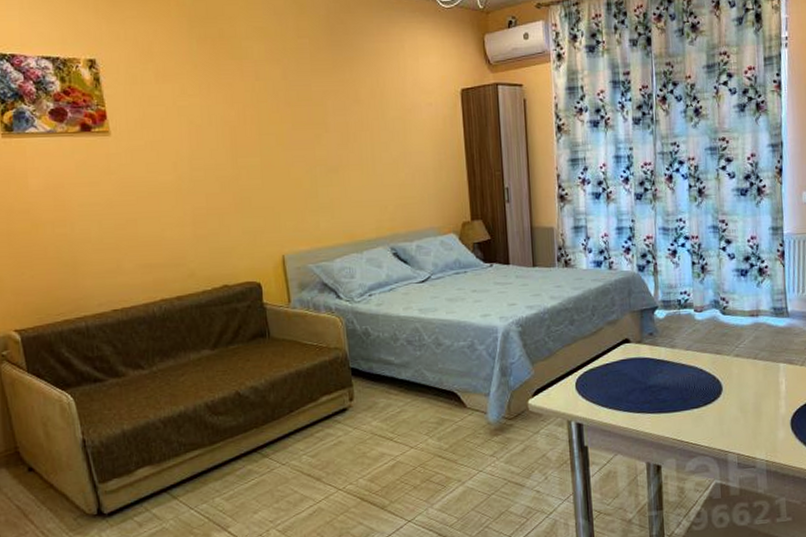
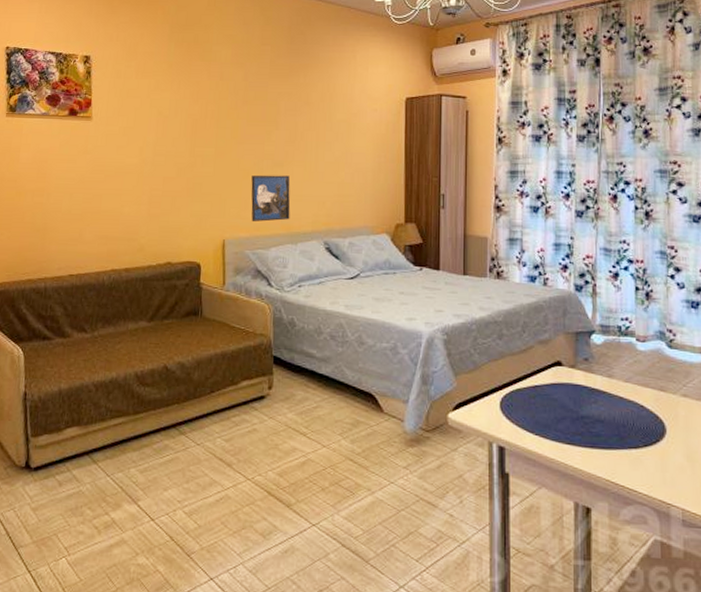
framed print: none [305,181,352,234] -> present [251,175,291,222]

